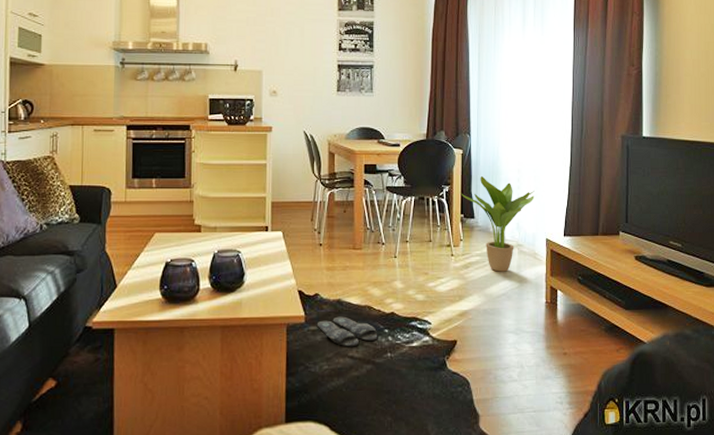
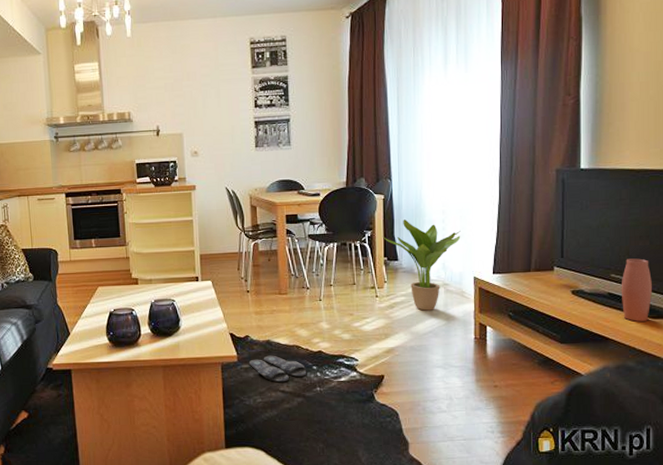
vase: none [678,227,706,290] -> present [621,258,653,323]

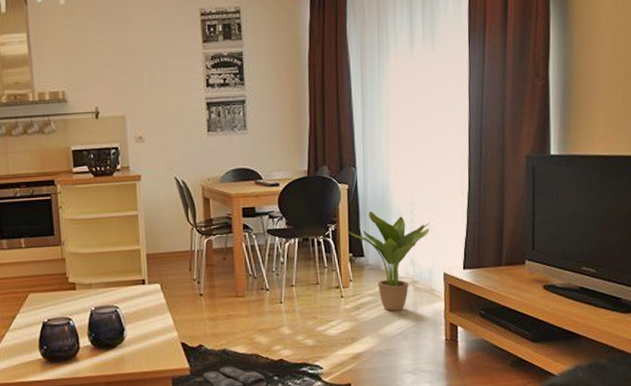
vase: present [621,258,653,323] -> none [592,249,624,318]

